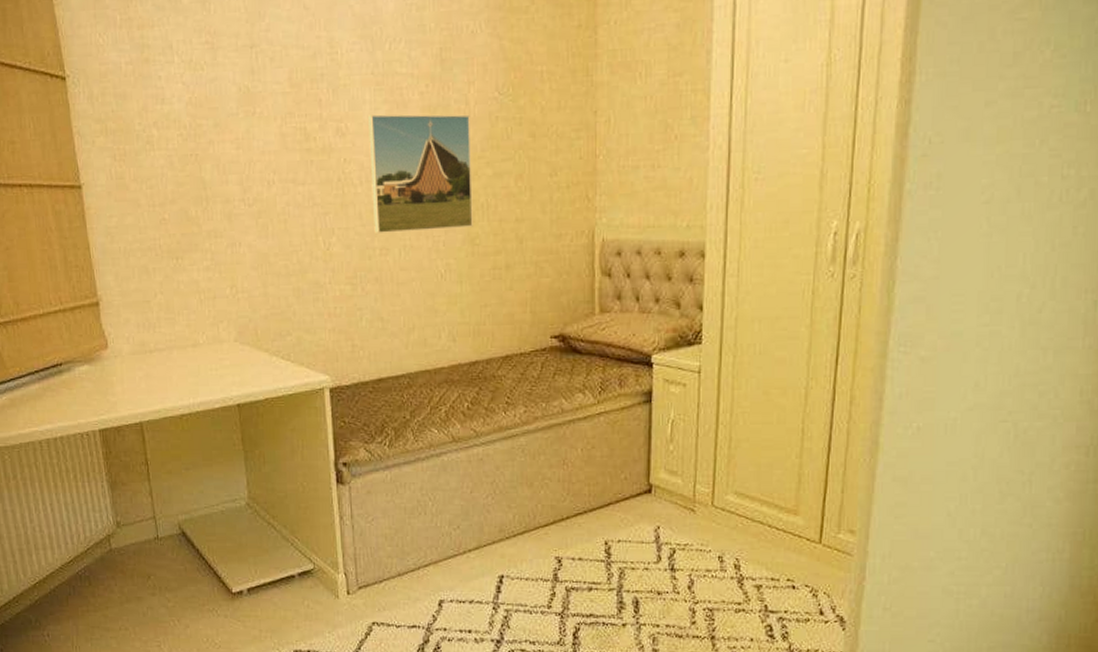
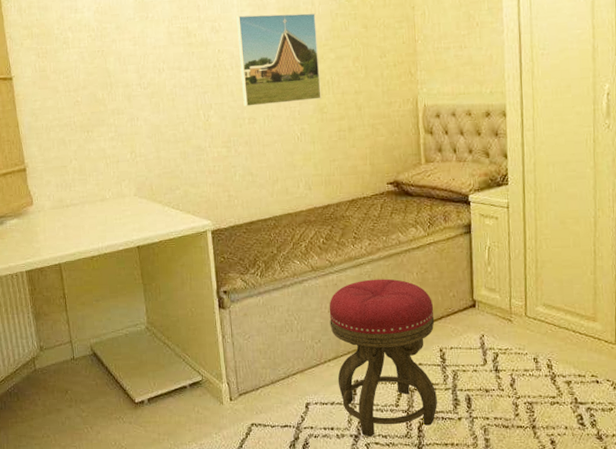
stool: none [472,454,600,642] -> present [329,278,437,437]

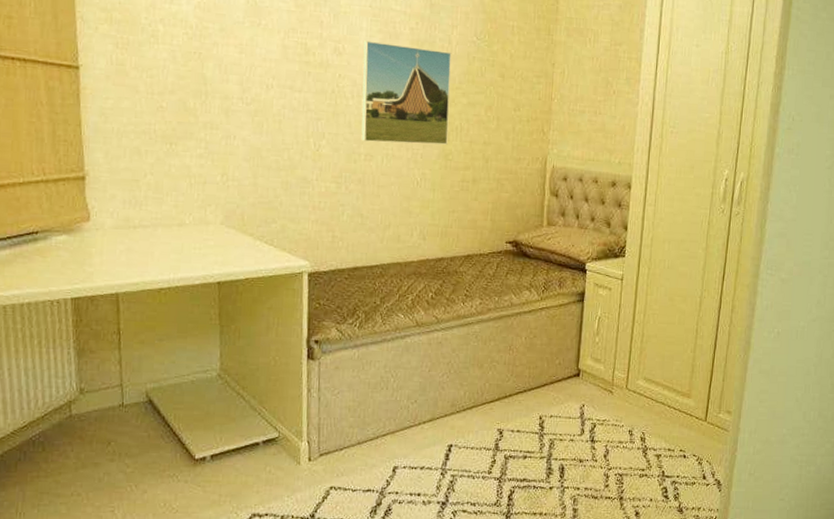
stool: present [329,278,437,437] -> none [429,340,539,504]

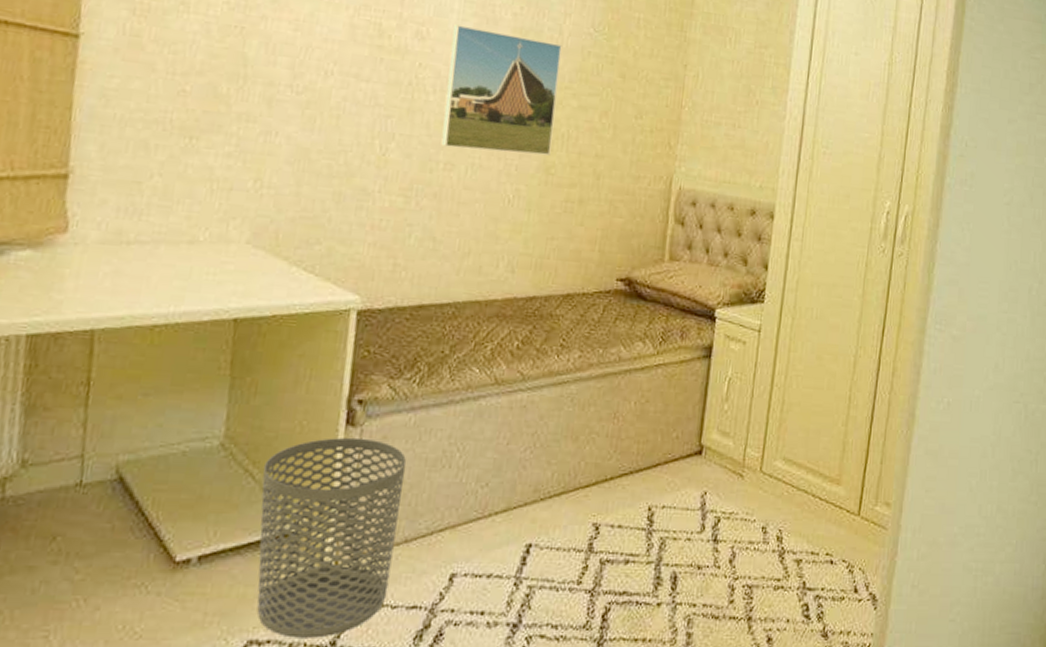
waste bin: none [250,368,355,512] -> present [257,437,407,638]

